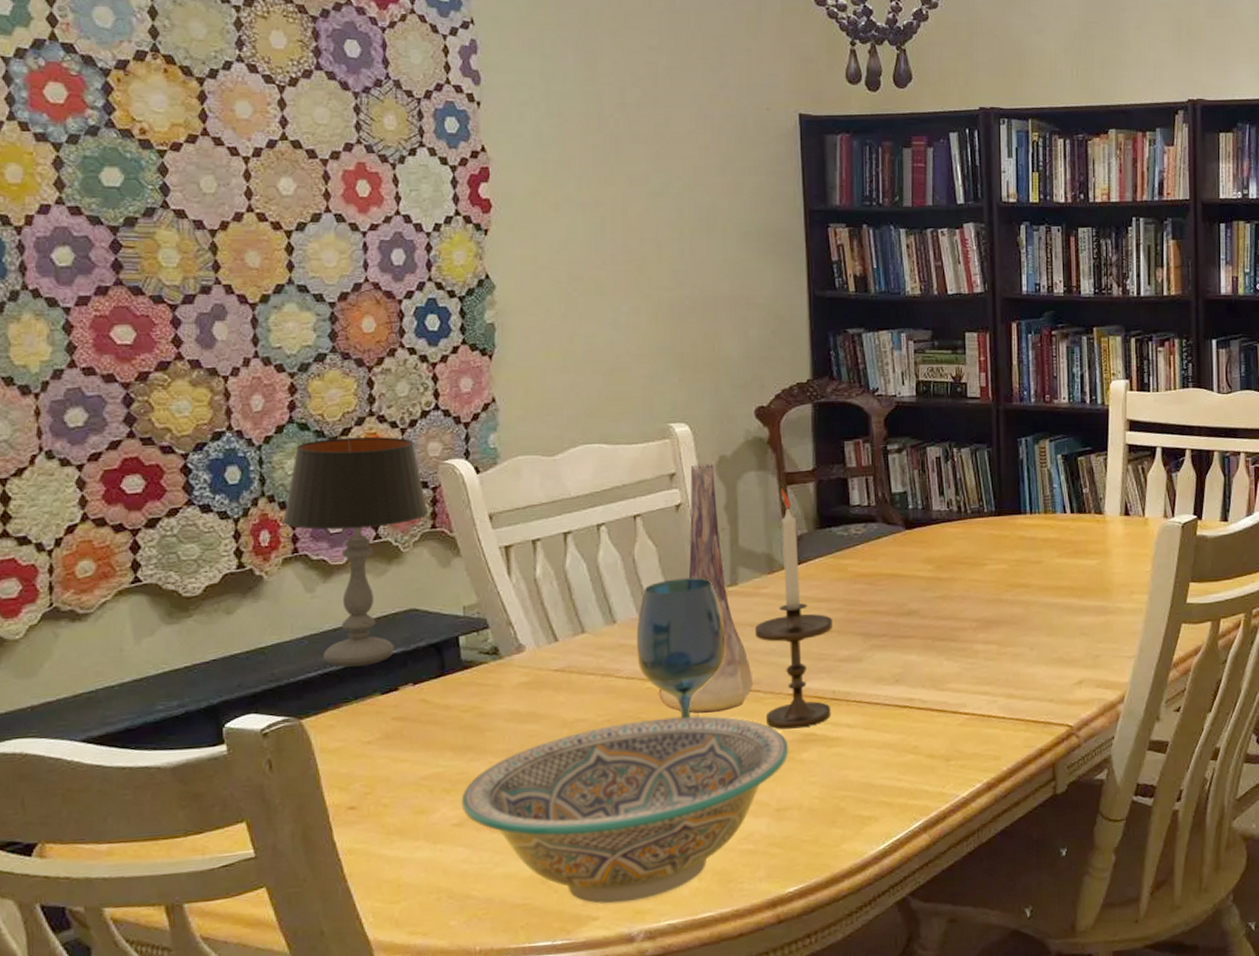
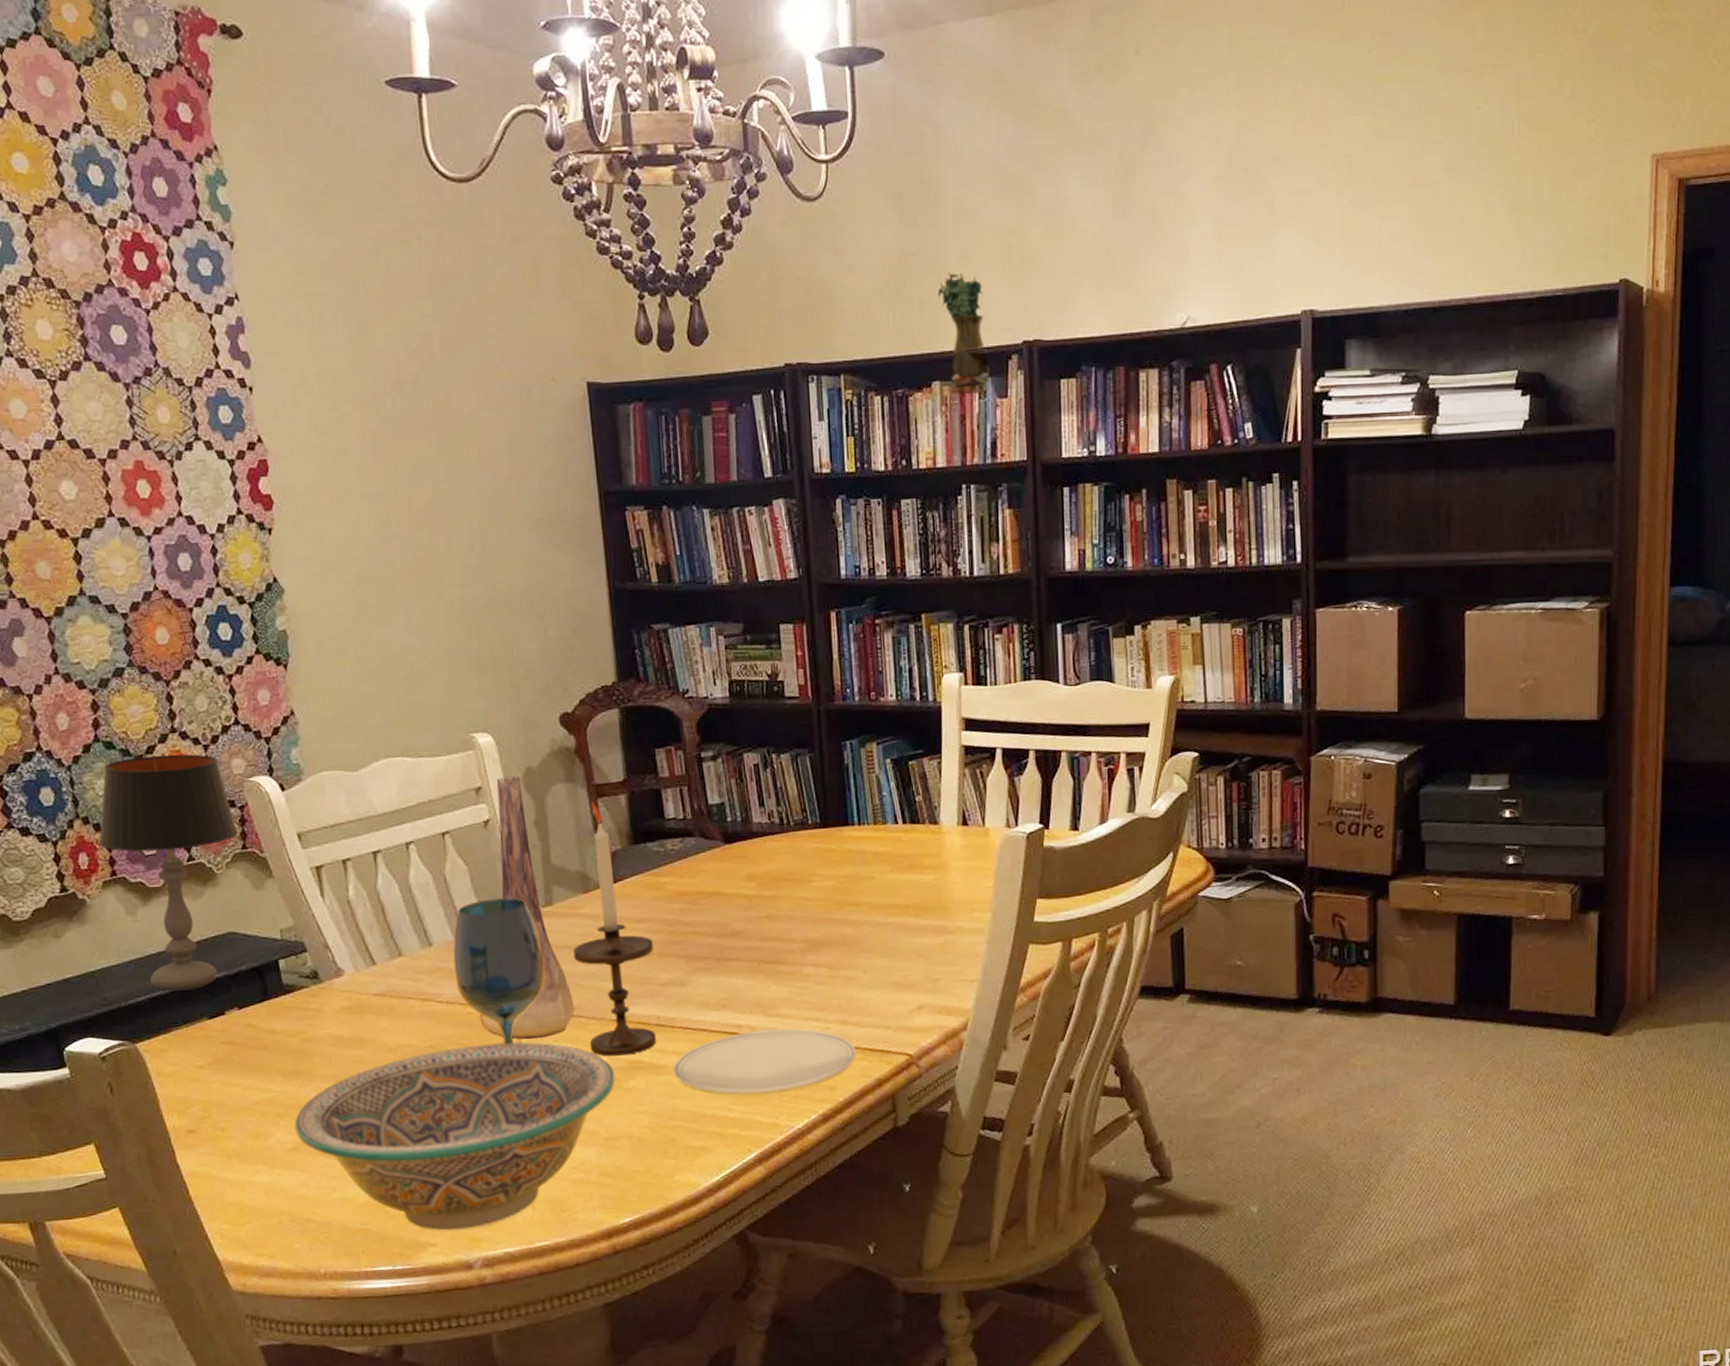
plate: none [845,702,1021,767] -> present [673,1028,857,1097]
vase: none [1116,39,1160,141] -> present [938,272,991,394]

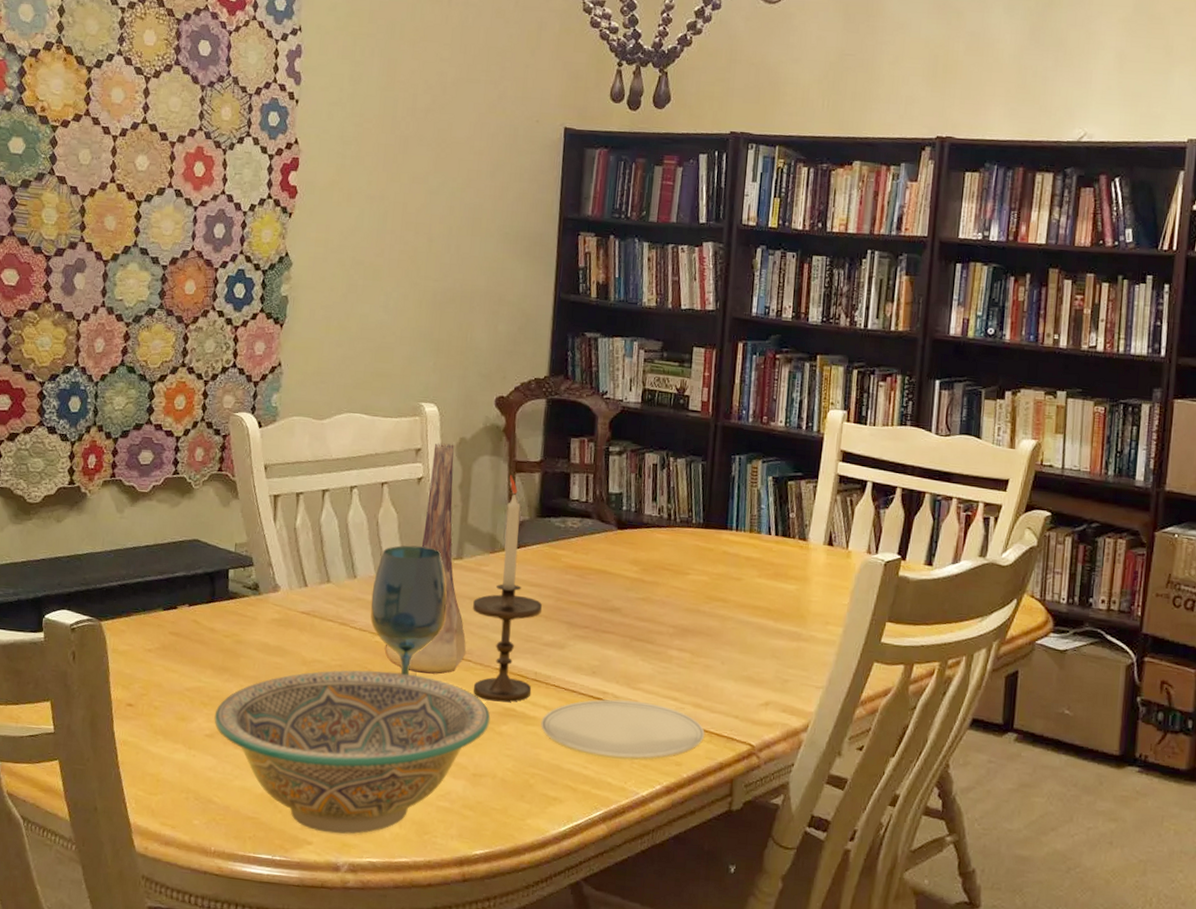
table lamp: present [98,754,238,992] -> none [106,382,218,584]
vase: present [938,272,991,394] -> none [869,73,908,175]

